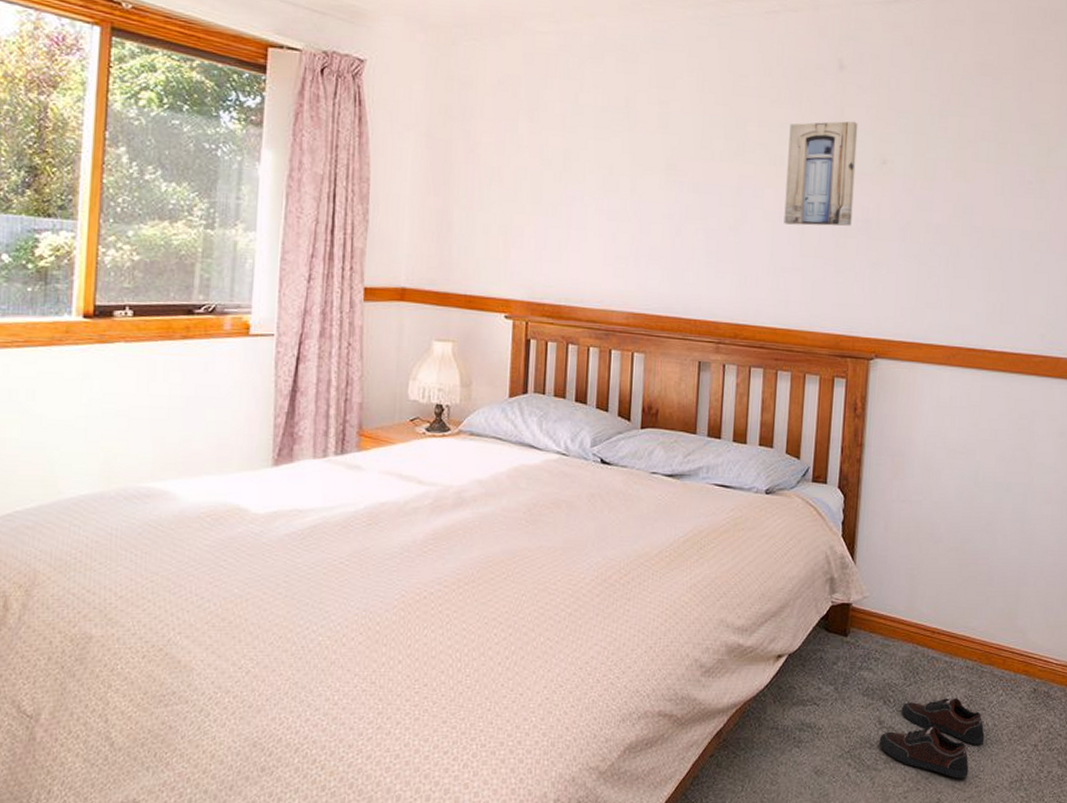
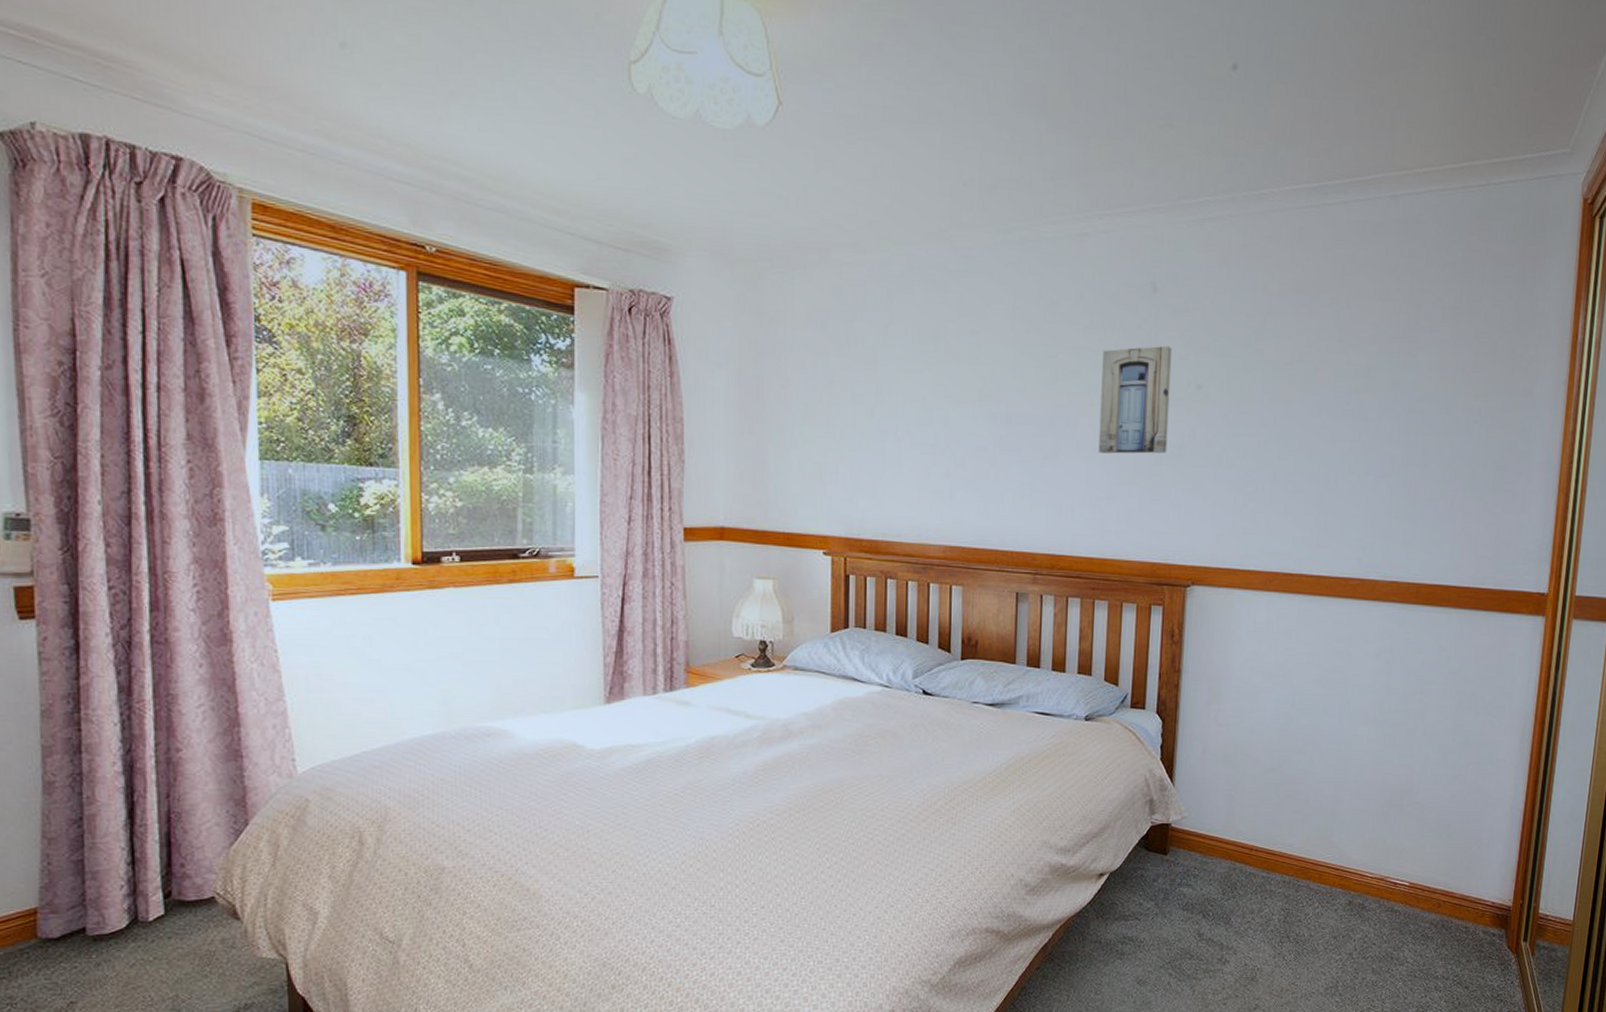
shoe: present [879,697,985,779] -> none [1198,910,1301,986]

